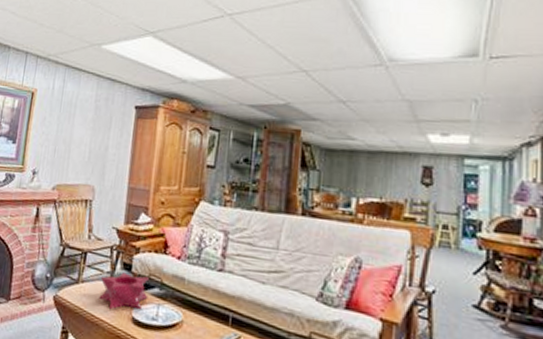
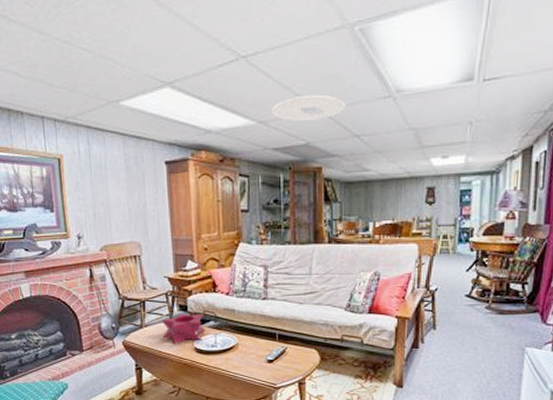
ceiling light: none [252,55,332,82] -> present [272,94,346,122]

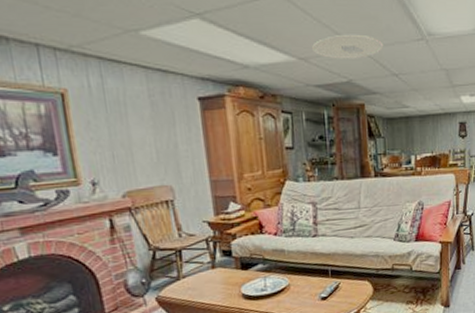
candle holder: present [161,313,206,345] -> none [201,257,254,294]

